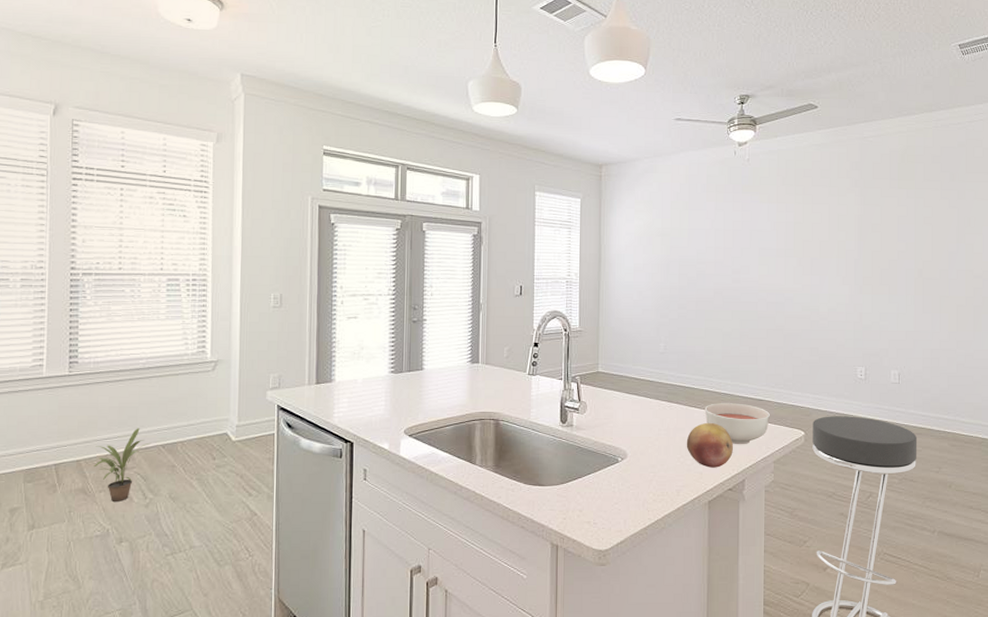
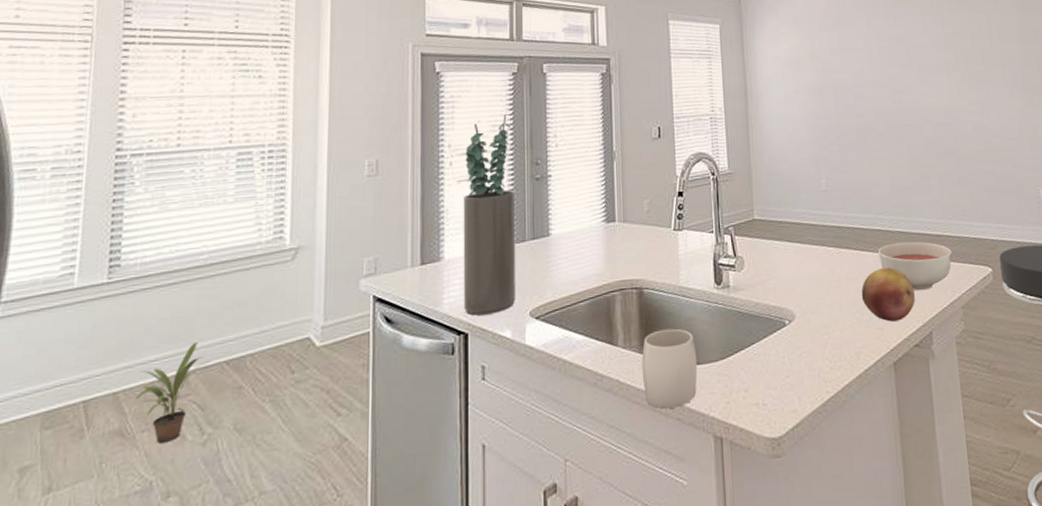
vase: none [350,264,396,429] -> present [463,114,517,316]
mug: none [494,455,541,518] -> present [641,328,698,409]

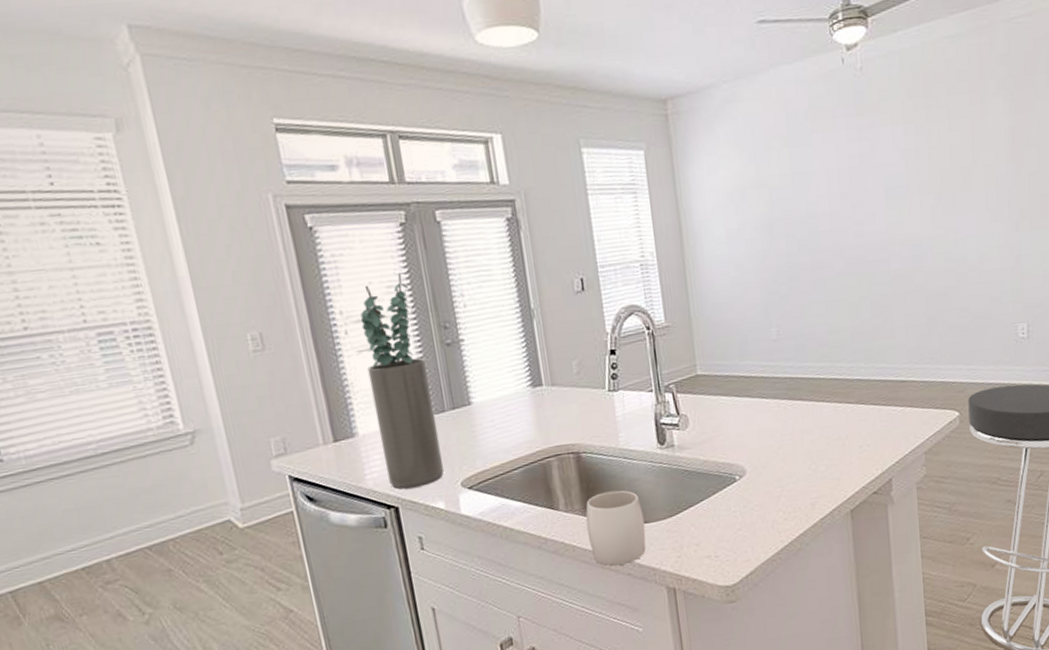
potted plant: present [135,342,211,443] -> none [58,531,132,625]
fruit: present [861,267,915,322] -> none [816,417,875,471]
bowl: present [878,241,952,291] -> none [835,388,916,439]

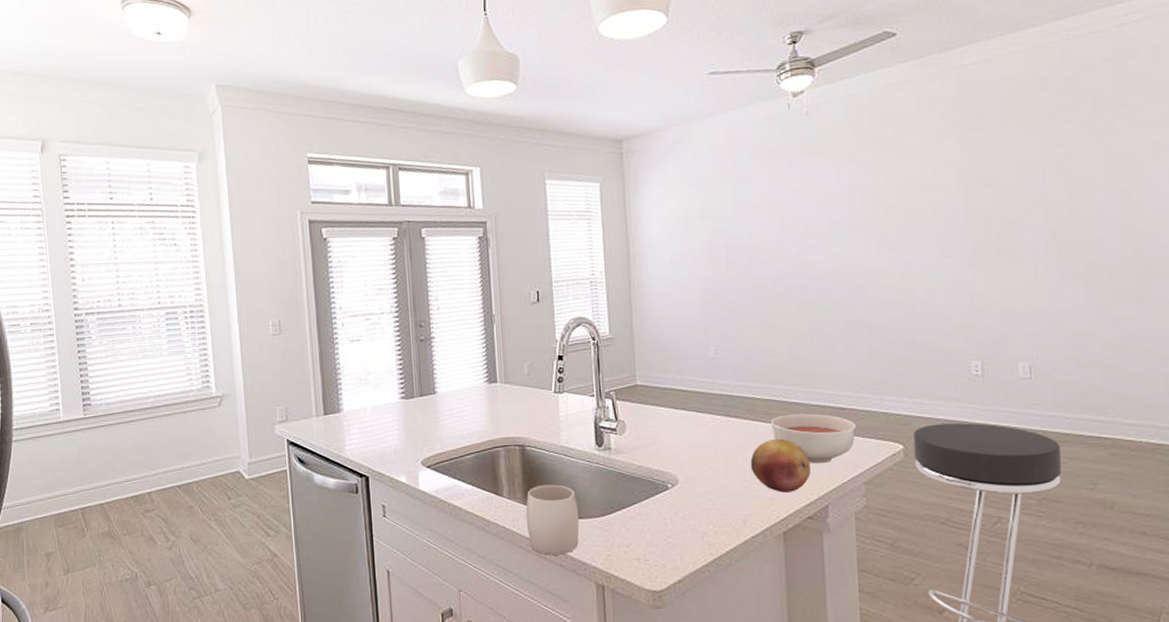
vase: present [360,273,445,490] -> none [355,278,409,462]
fruit: none [816,417,875,471] -> present [750,438,811,493]
bowl: none [835,388,916,439] -> present [770,413,856,464]

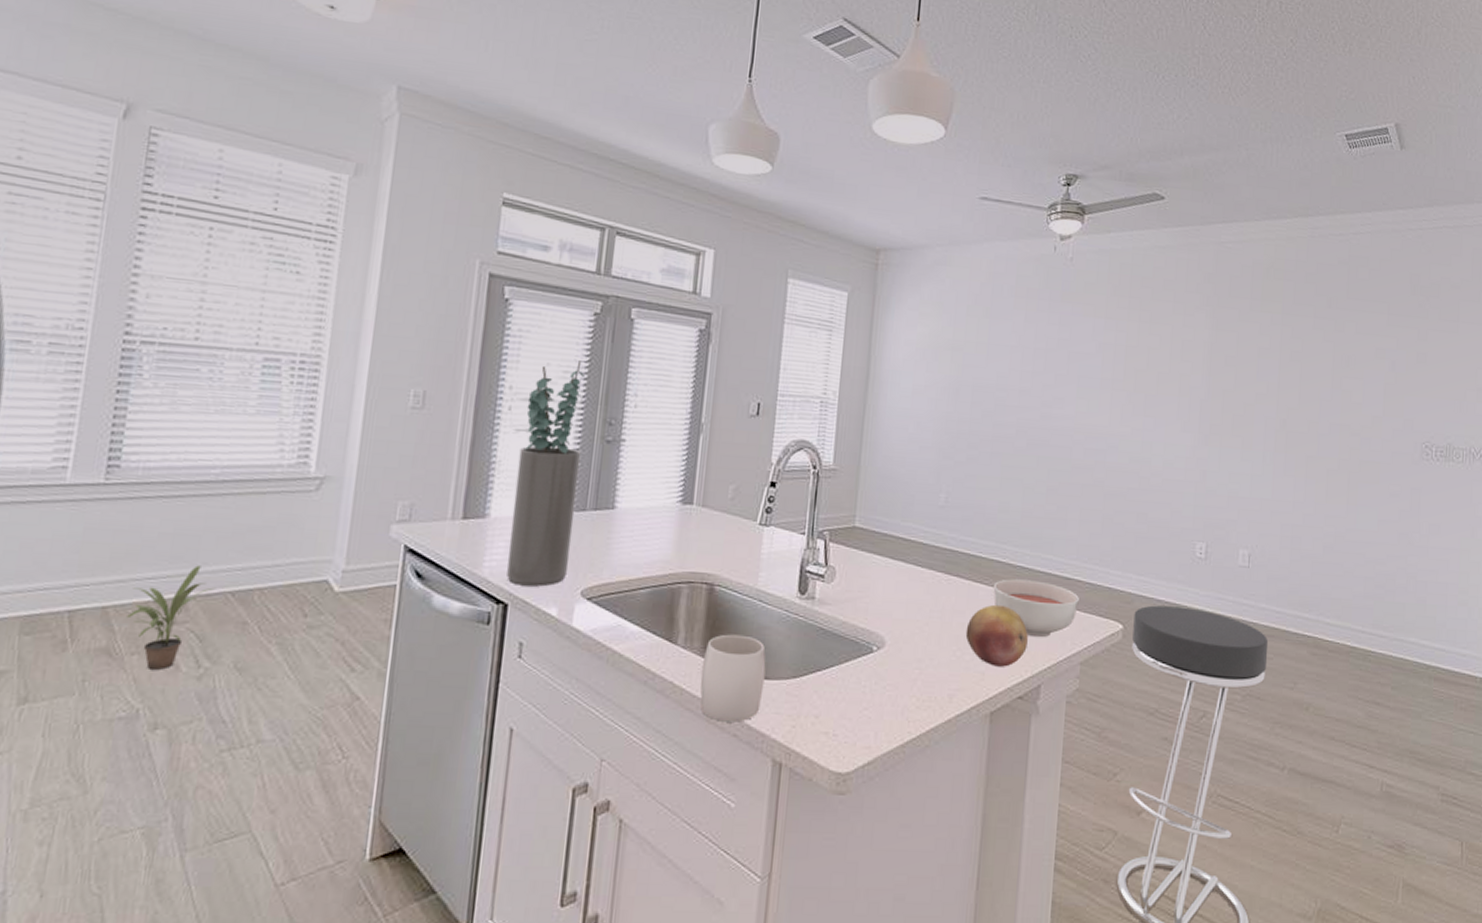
potted plant: none [116,469,167,545] -> present [126,565,215,670]
vase: none [355,278,409,462] -> present [506,360,585,587]

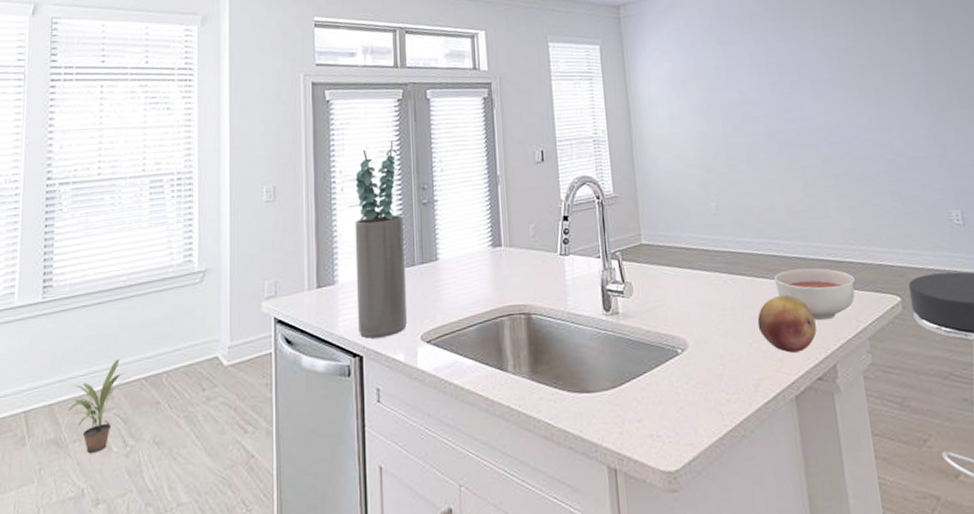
mug: present [700,634,767,723] -> none [531,355,589,437]

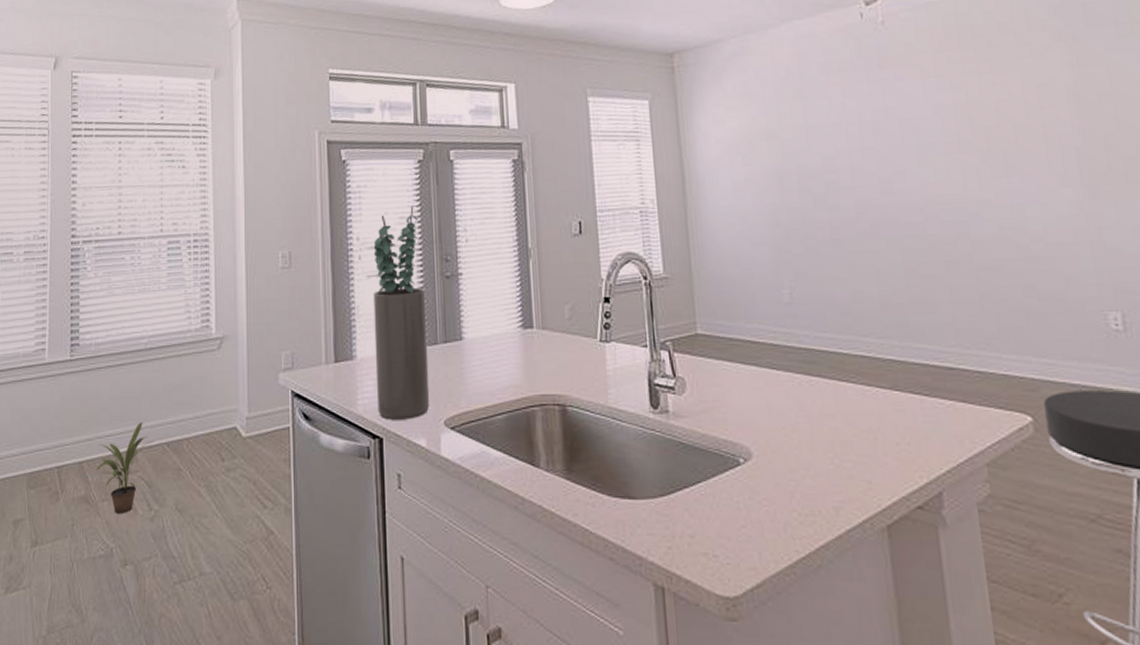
fruit: present [757,294,817,353] -> none [840,404,917,474]
bowl: present [774,268,856,321] -> none [862,374,971,438]

